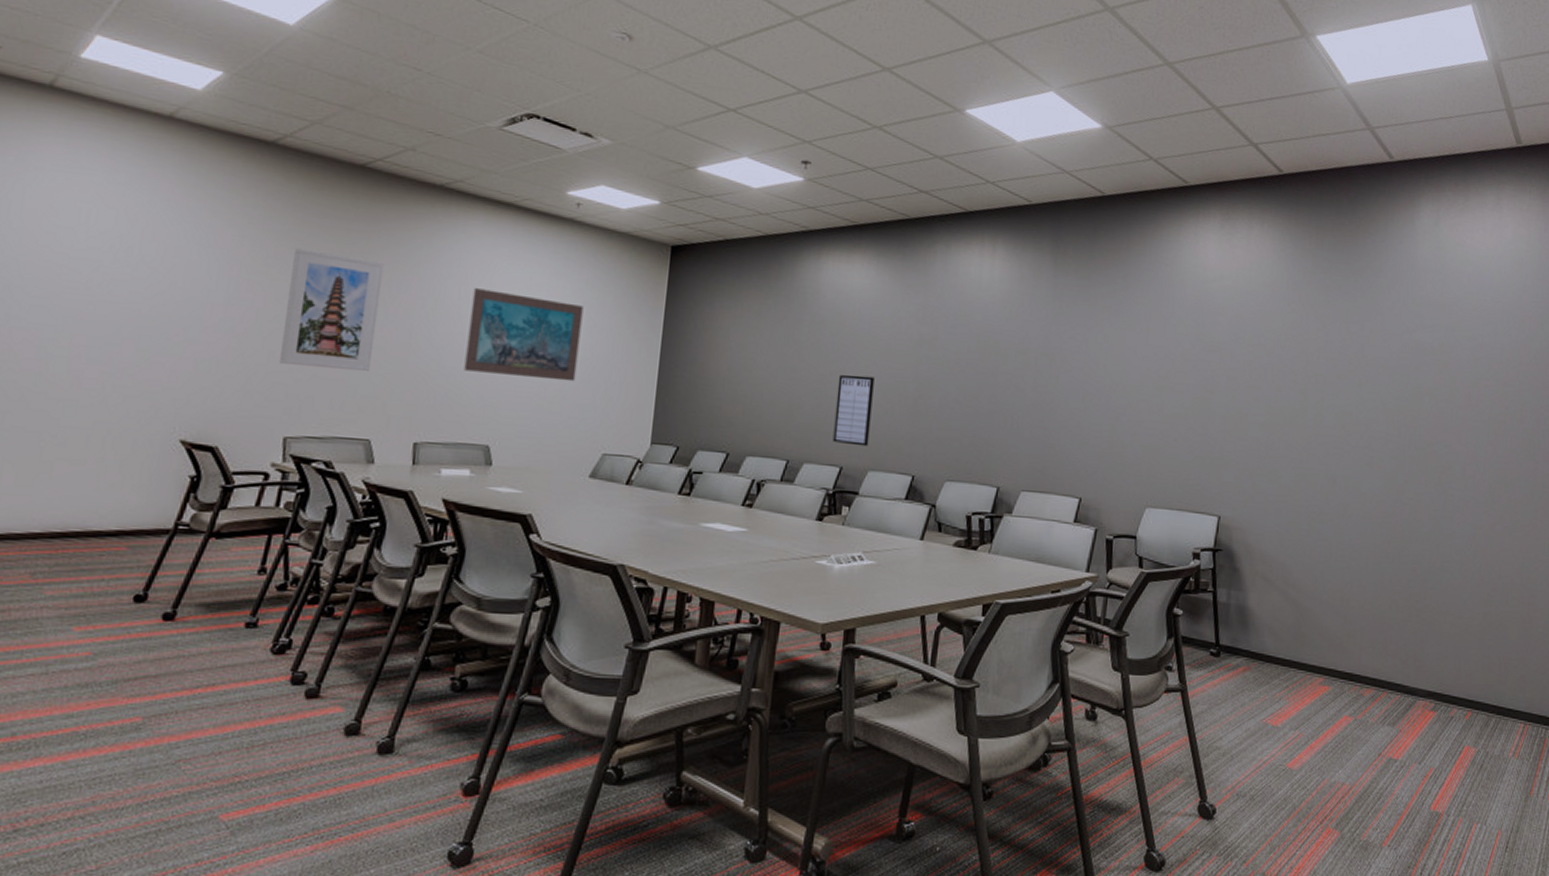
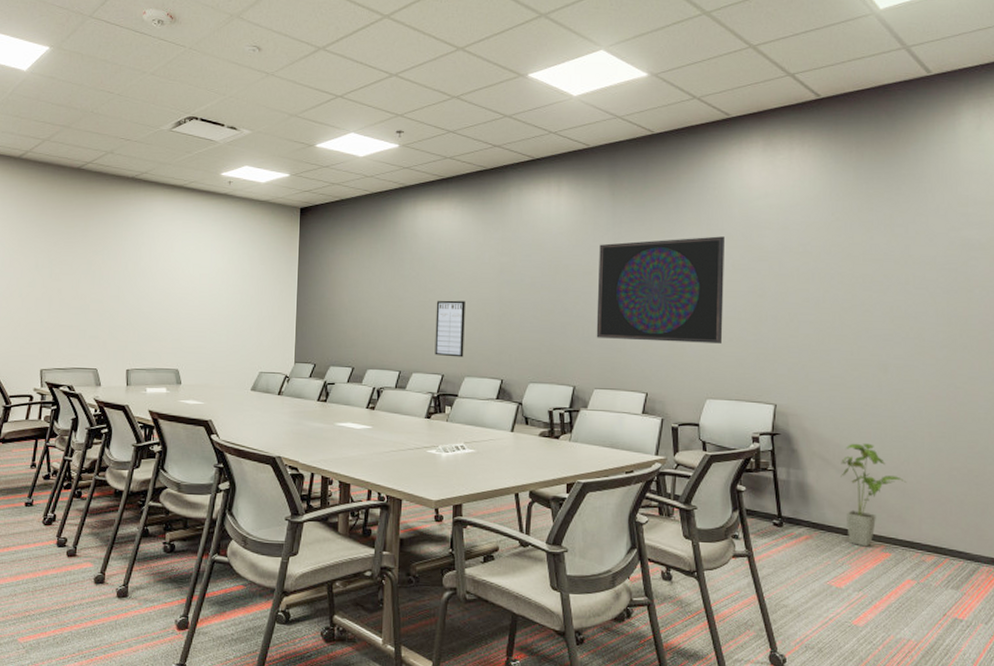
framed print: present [280,248,384,371] -> none [34,232,98,318]
wall art: present [464,288,584,382] -> none [157,252,239,318]
television: none [1026,319,1175,444] -> present [596,236,725,344]
house plant: none [1283,562,1349,680] -> present [841,443,907,547]

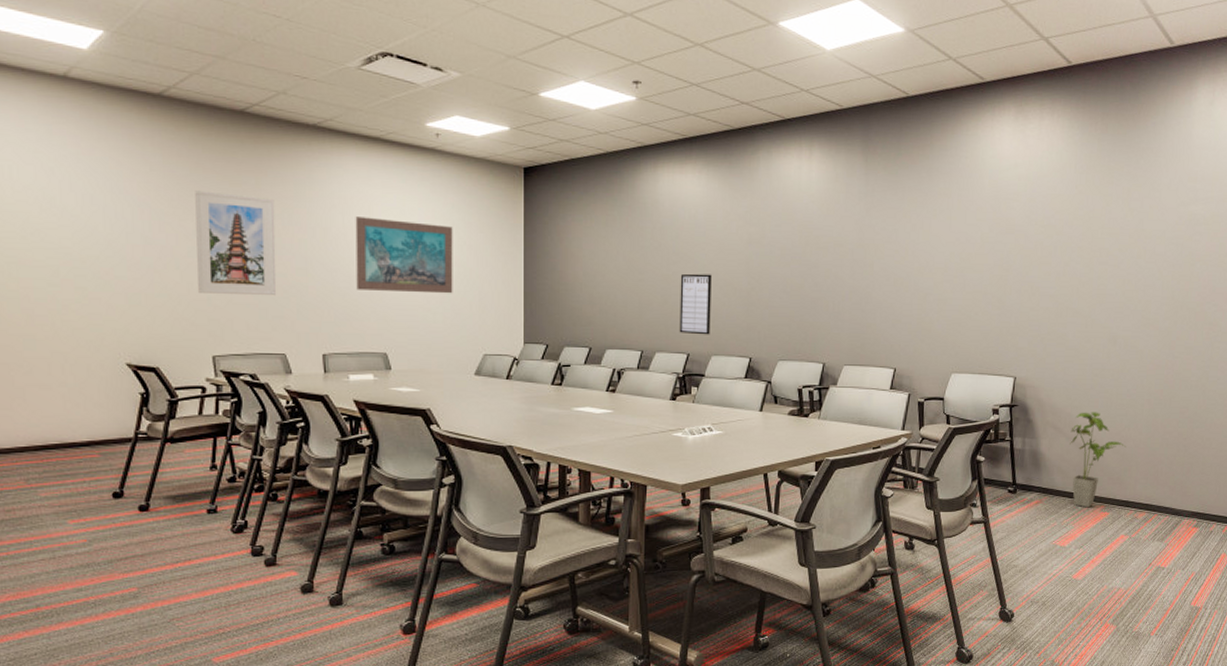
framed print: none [34,232,98,318] -> present [195,190,276,295]
wall art: none [157,252,239,318] -> present [355,217,453,294]
television: present [596,236,725,344] -> none [846,207,975,318]

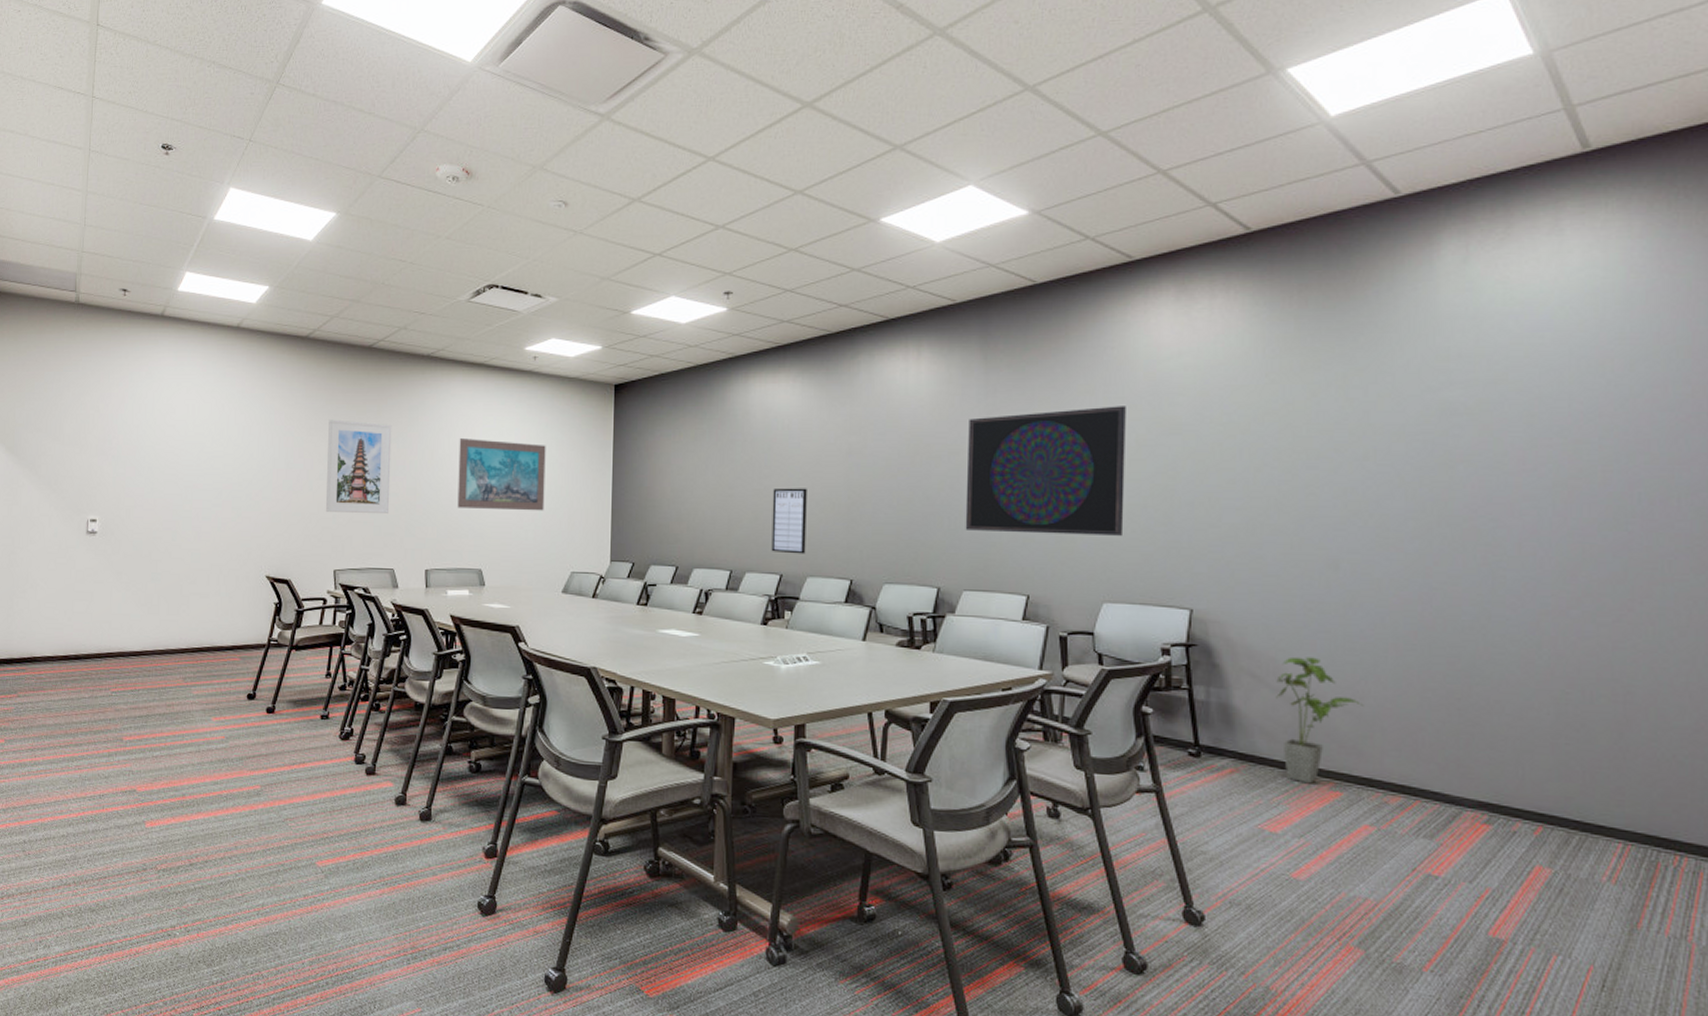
television: none [846,207,975,318] -> present [965,406,1126,536]

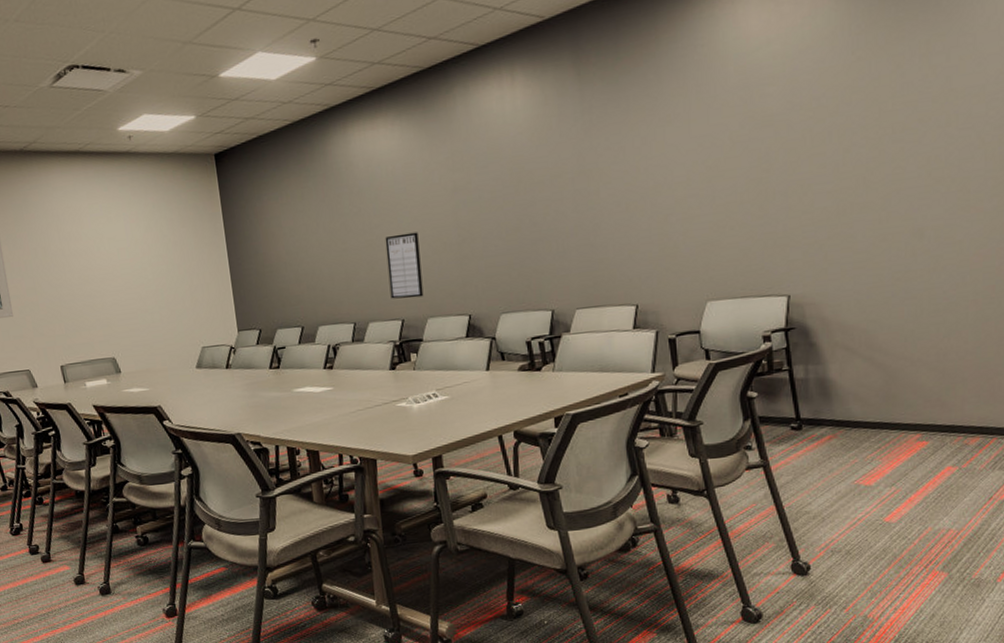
wall art: present [457,438,546,511] -> none [69,226,166,301]
television: present [965,406,1126,536] -> none [567,104,723,251]
house plant: present [1276,656,1364,784] -> none [868,323,947,439]

